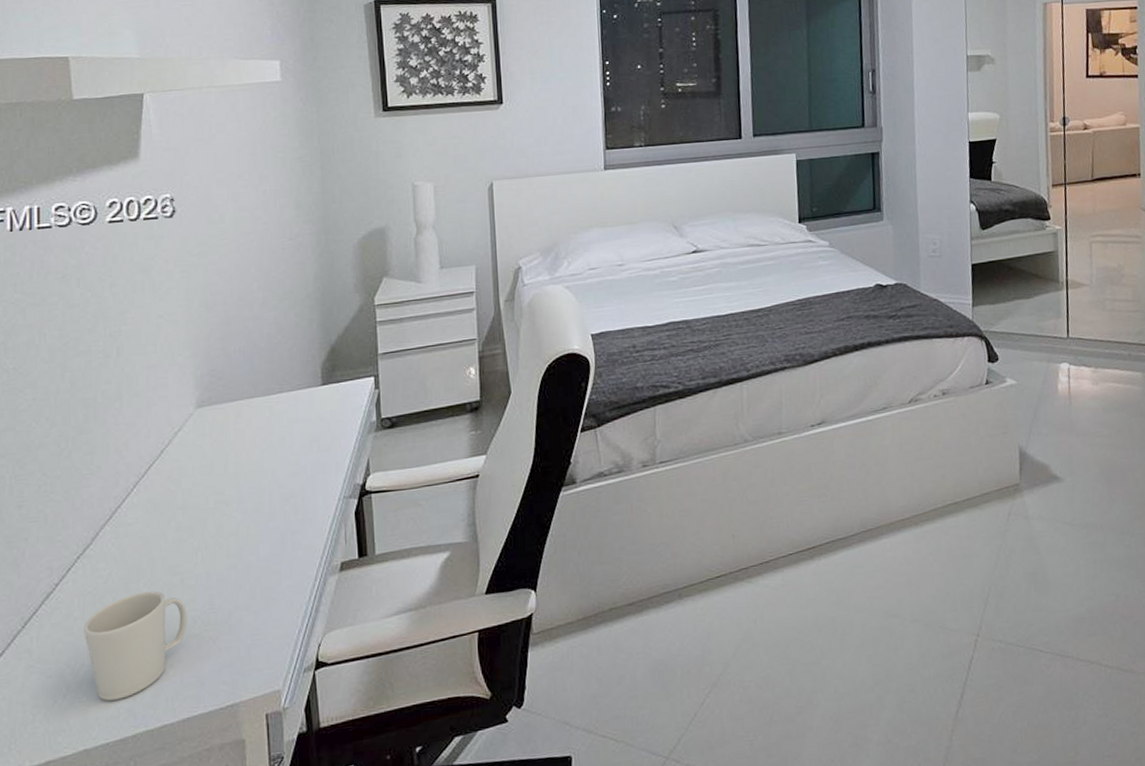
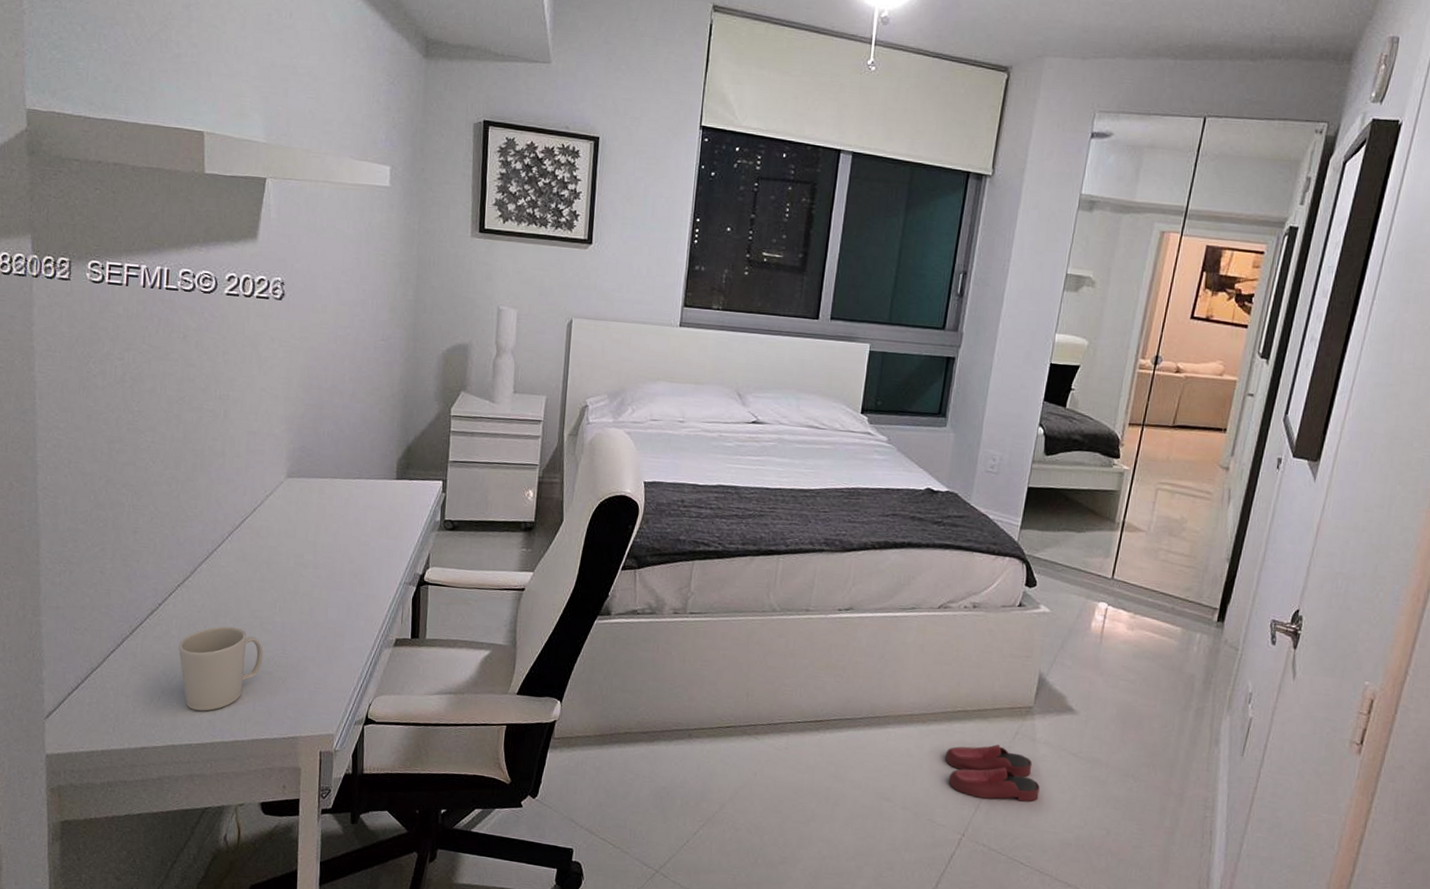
slippers: none [944,531,1044,592] -> present [945,744,1040,802]

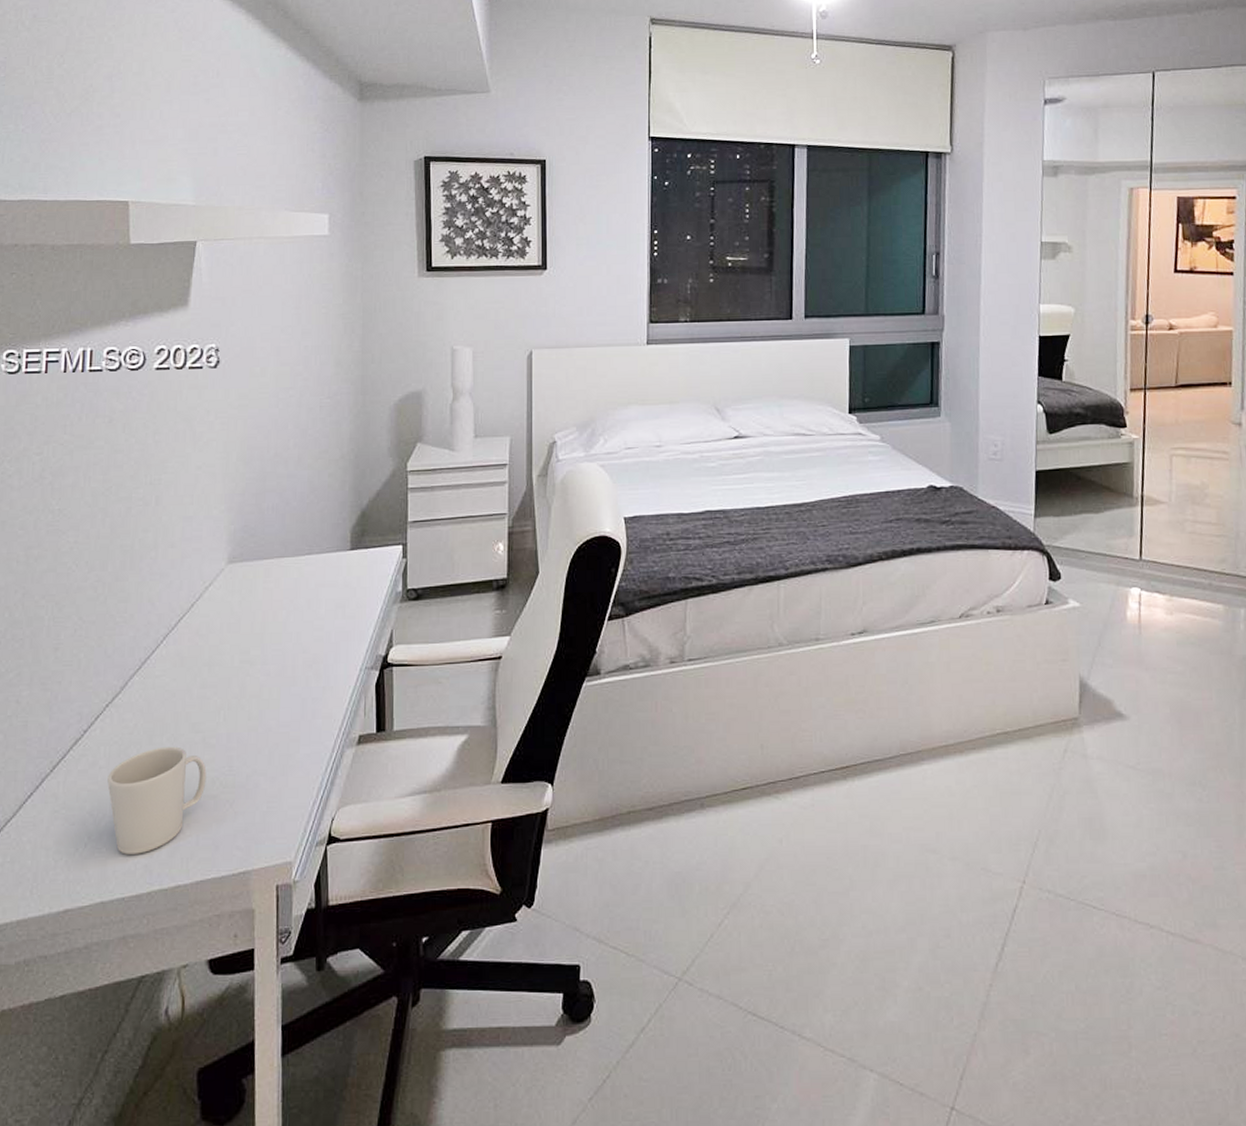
slippers: present [945,744,1040,802] -> none [991,768,1101,834]

